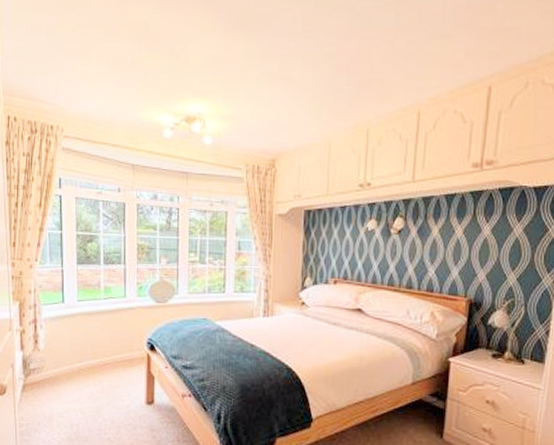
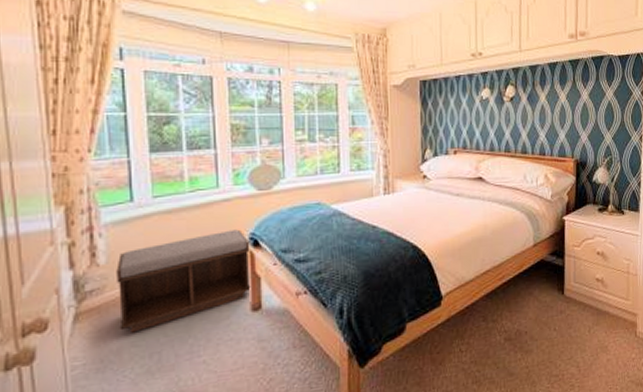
bench: none [51,334,148,406] -> present [116,229,251,333]

